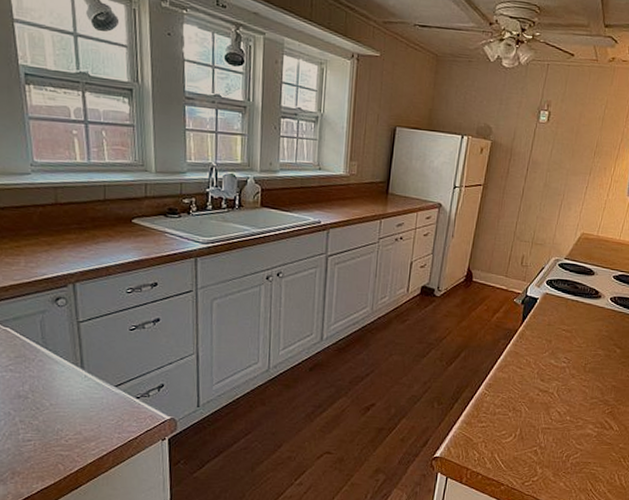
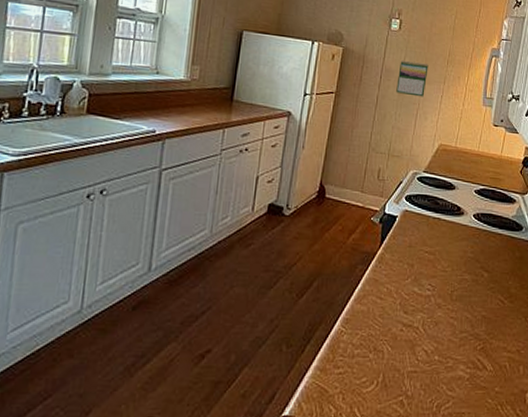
calendar: none [542,153,575,188] -> present [396,61,429,97]

